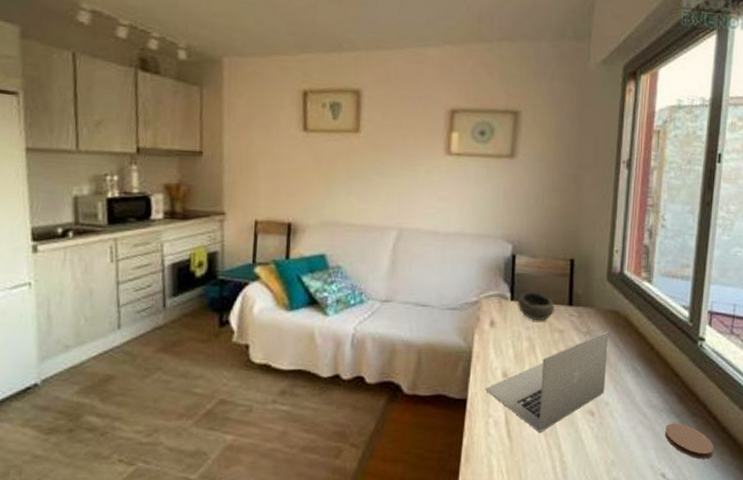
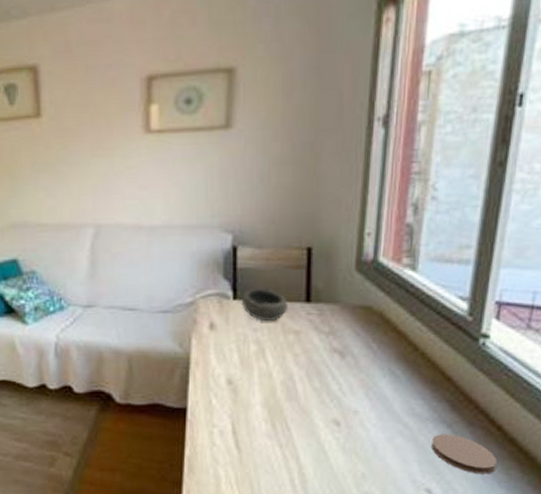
laptop: present [485,331,609,432] -> none [208,330,358,443]

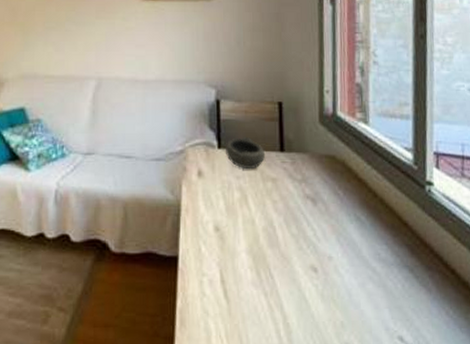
coaster: present [432,434,497,474] -> none [398,278,456,320]

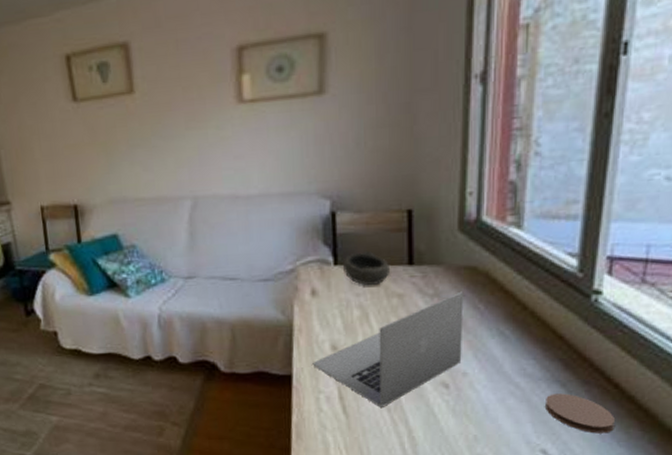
laptop: none [197,178,327,292] -> present [312,291,464,407]
coaster: none [398,278,456,320] -> present [545,393,615,434]

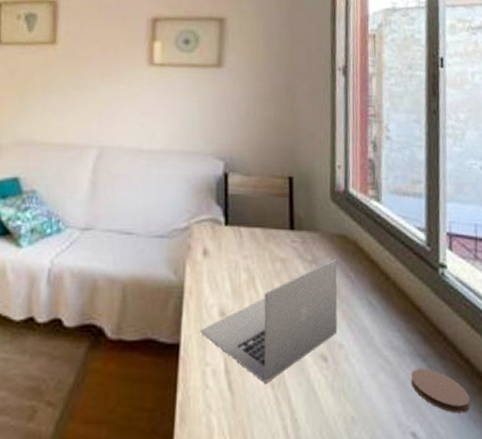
bowl: present [342,250,391,286] -> none [232,213,275,249]

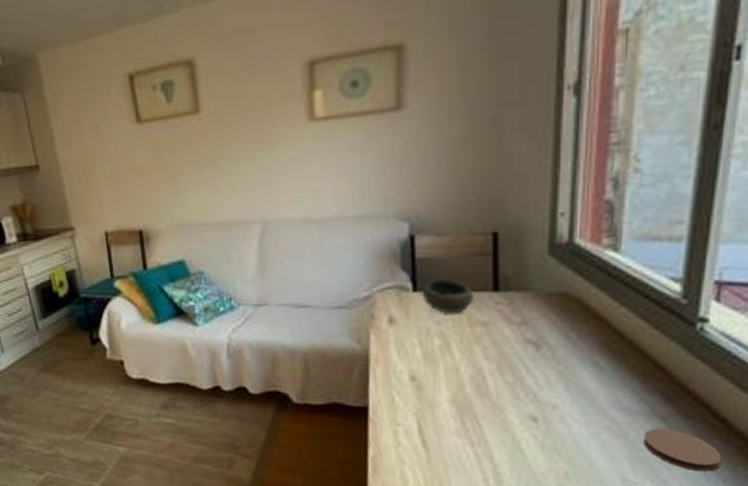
laptop: present [201,259,338,383] -> none [390,319,554,441]
bowl: none [232,213,275,249] -> present [421,276,474,314]

